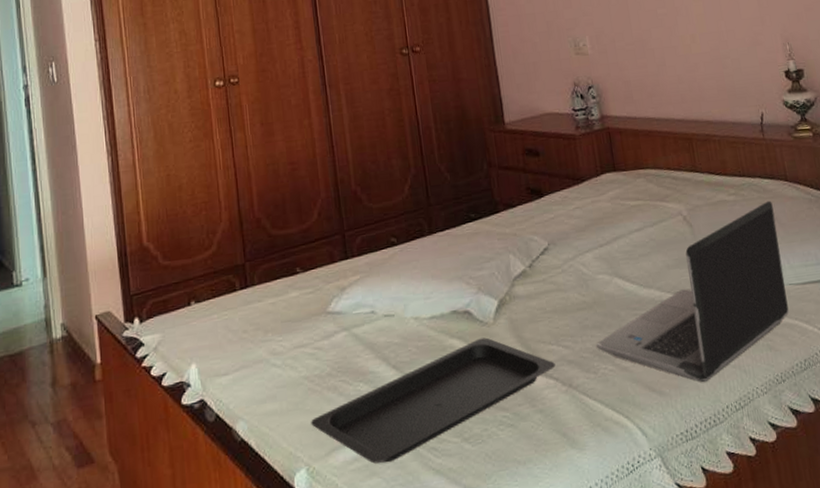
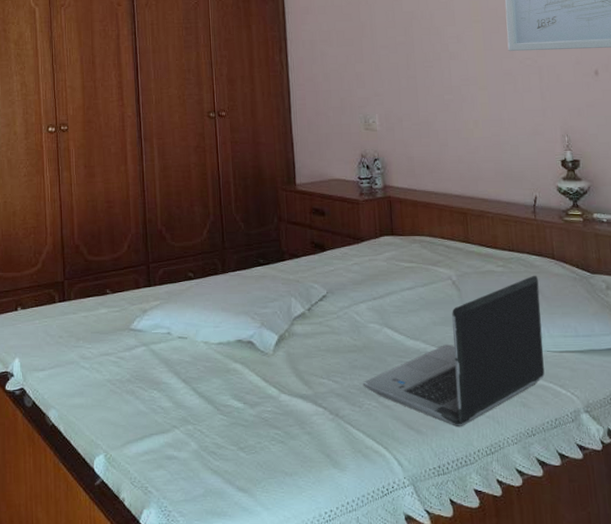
serving tray: present [311,337,556,464] -> none [111,365,325,458]

